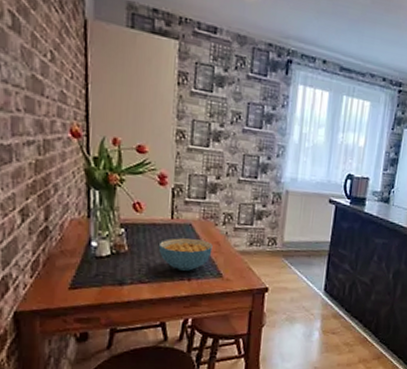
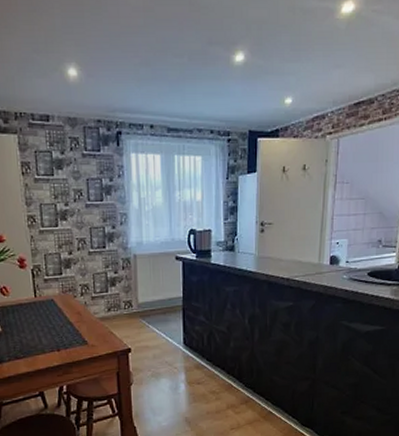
cereal bowl: present [158,238,213,271] -> none [27,312,75,343]

